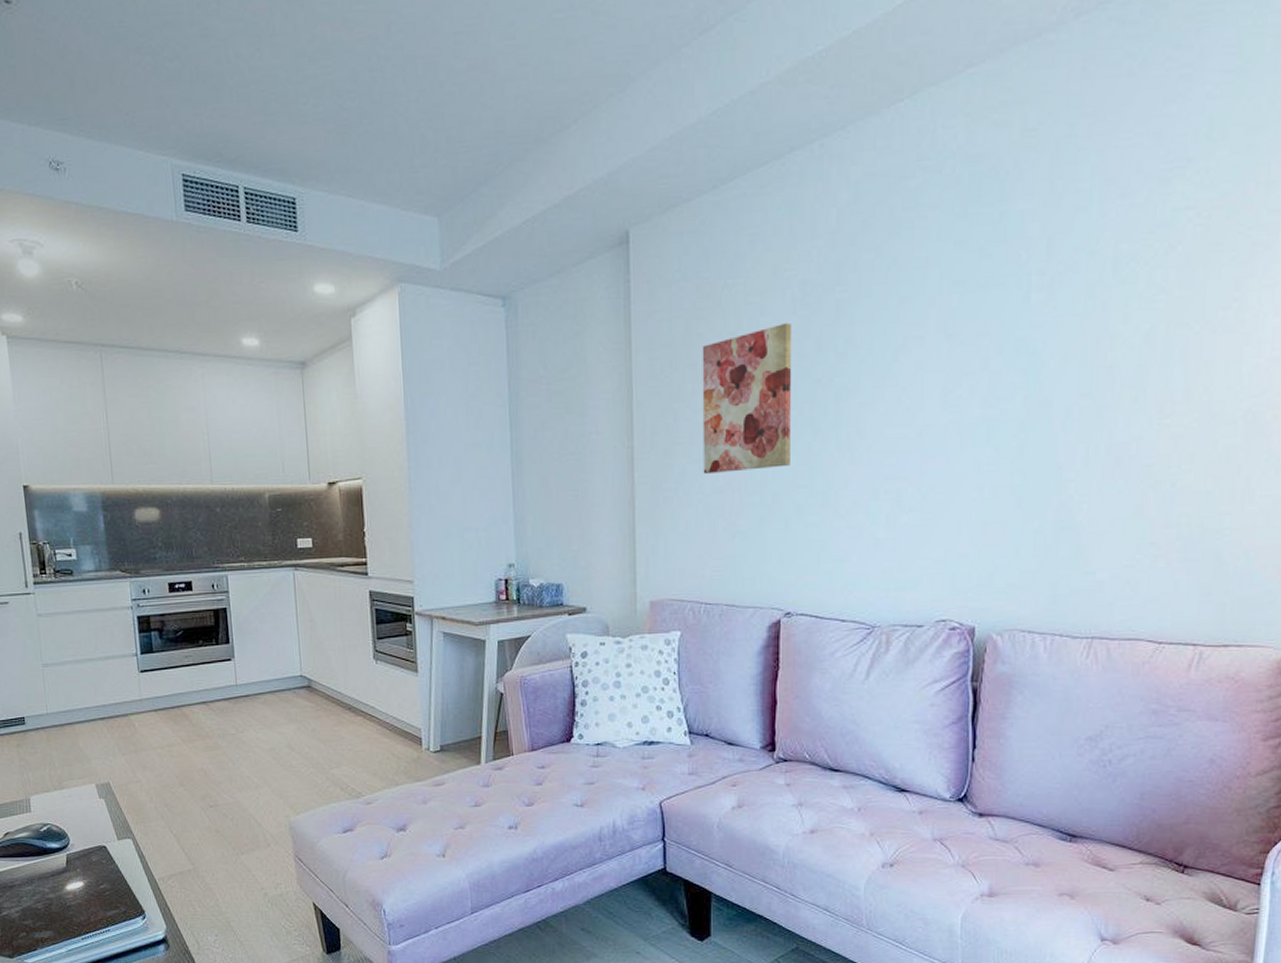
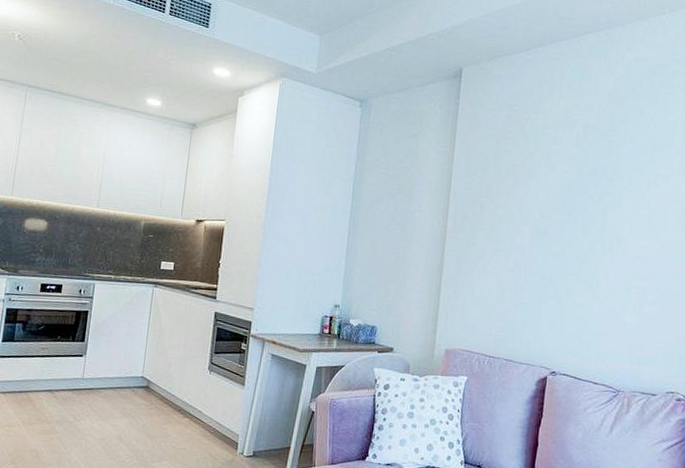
wall art: present [702,322,792,475] -> none [498,151,576,257]

